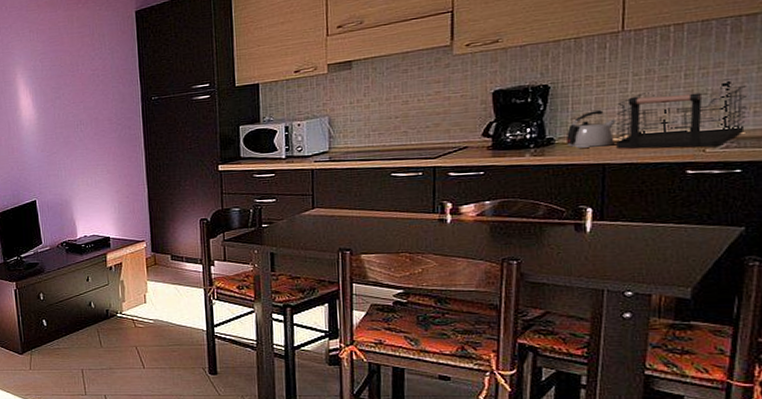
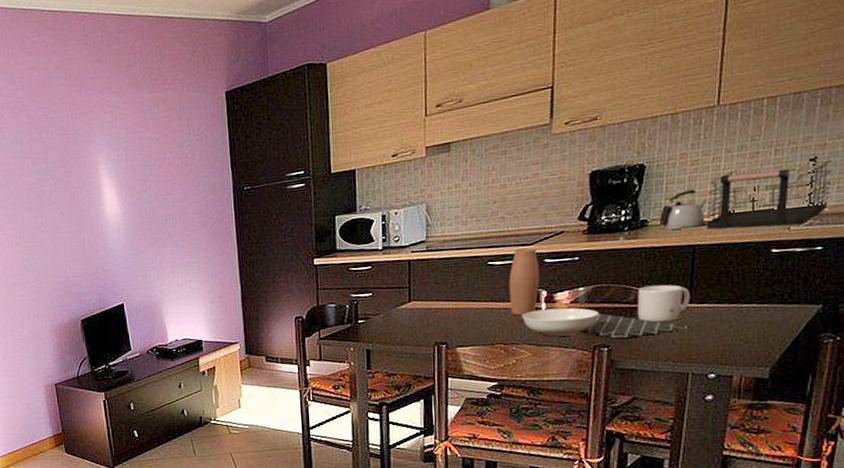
vase: none [413,161,445,226] -> present [509,248,540,316]
bowl: none [427,220,507,248] -> present [522,307,600,337]
placemat: none [486,227,602,253] -> present [579,313,689,339]
mug: none [546,201,602,238] -> present [637,284,690,323]

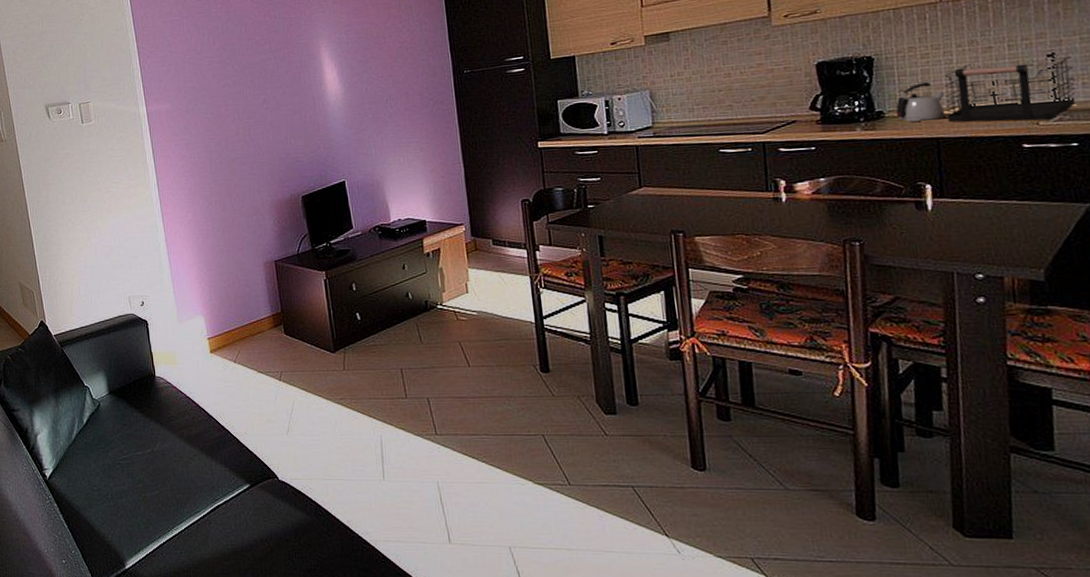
vase: present [509,248,540,316] -> none [743,136,777,206]
bowl: present [522,307,600,337] -> none [761,198,846,229]
placemat: present [579,313,689,339] -> none [825,205,946,234]
mug: present [637,284,690,323] -> none [883,177,943,217]

